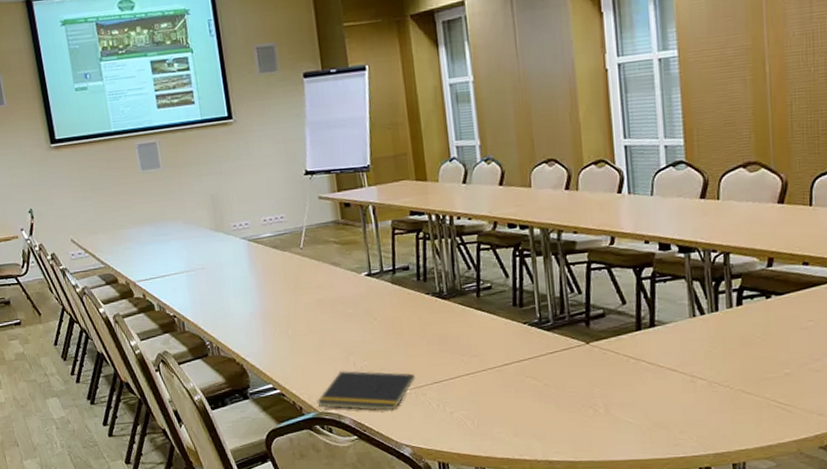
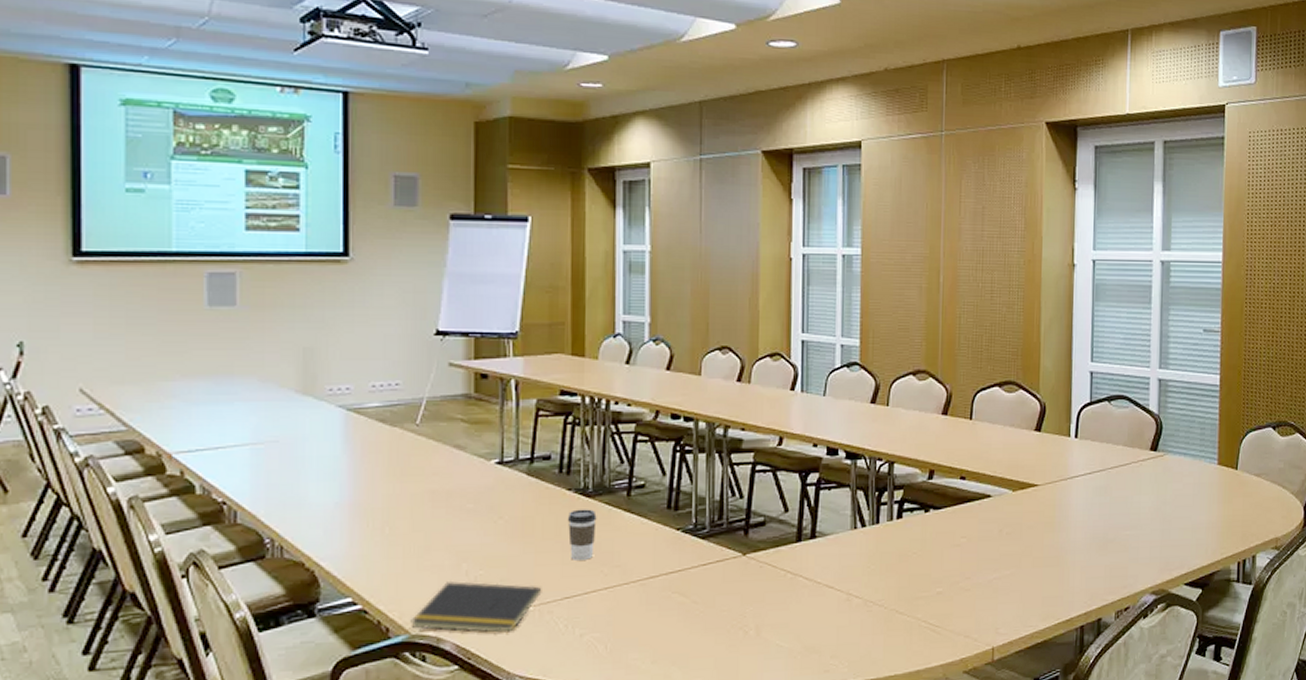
coffee cup: none [428,309,454,352] -> present [567,509,597,560]

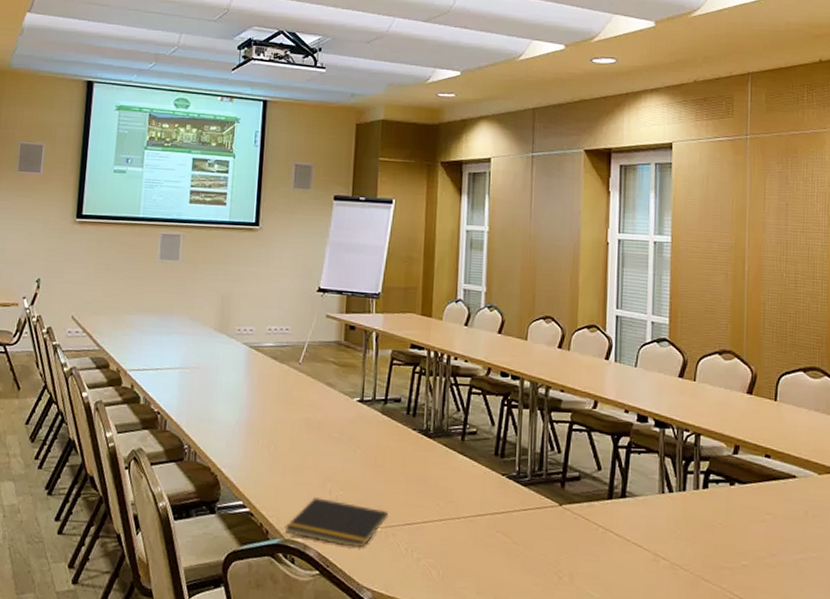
coffee cup: present [567,509,597,560] -> none [411,447,436,493]

